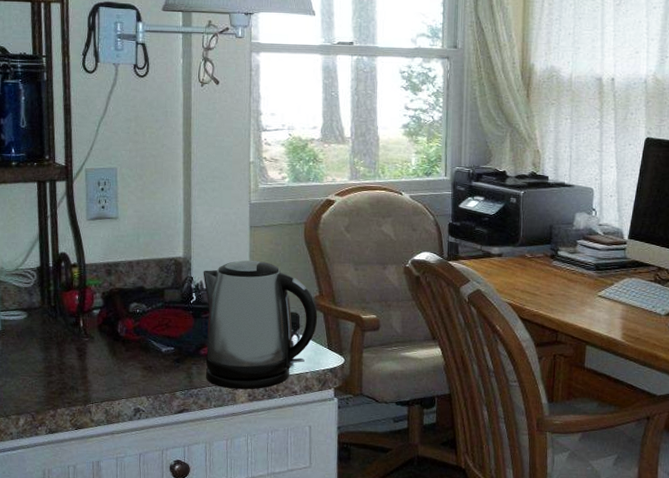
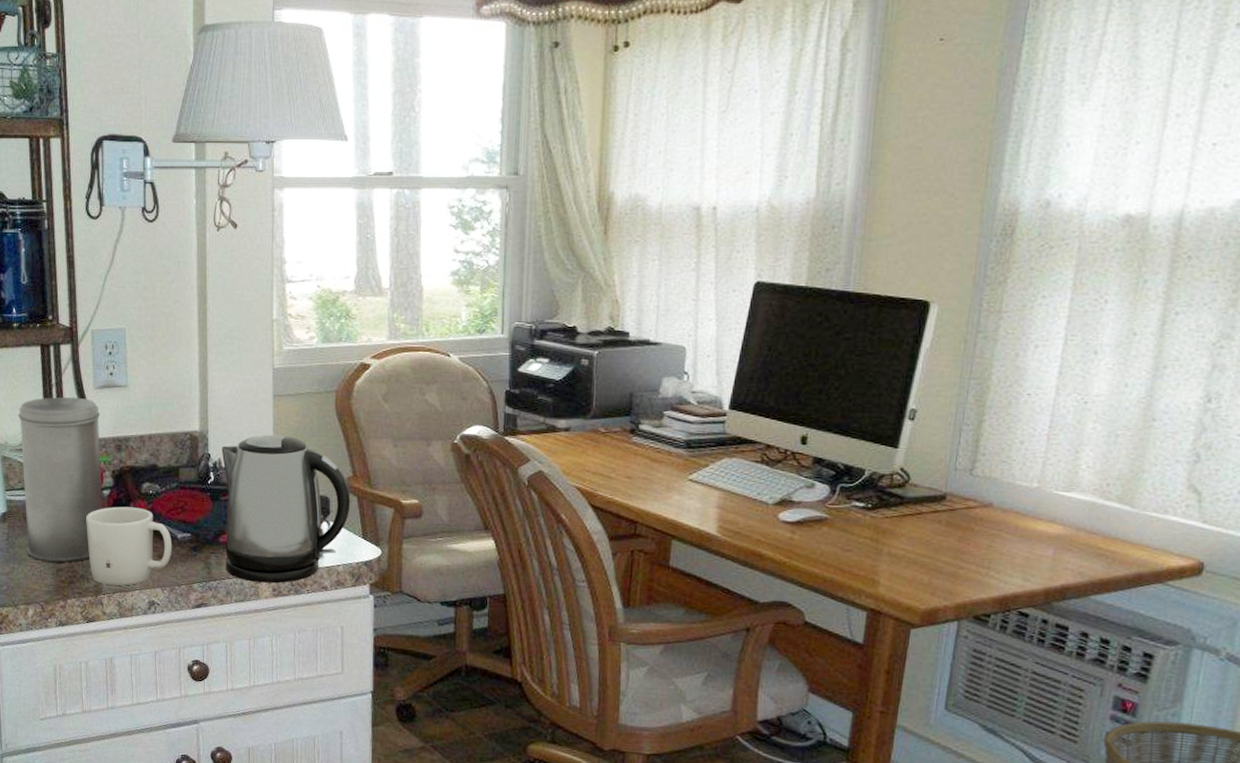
canister: none [14,227,93,376] -> present [18,396,102,563]
mug: none [77,324,157,396] -> present [86,506,173,586]

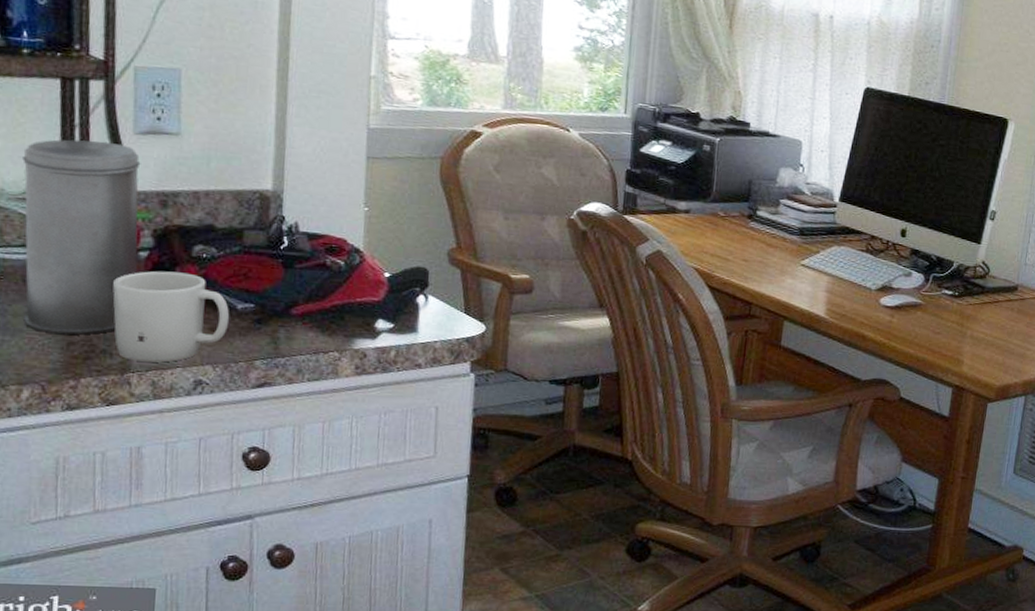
kettle: present [221,434,351,584] -> none [298,198,453,361]

